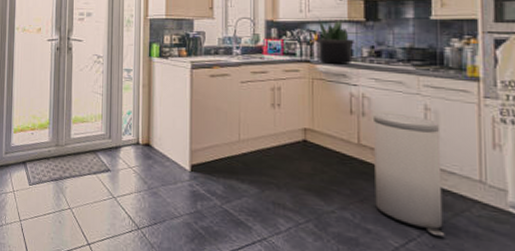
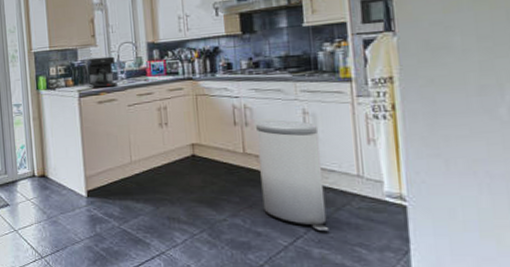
coffee maker: none [201,30,232,62] -> present [86,56,118,88]
planter: present [318,20,354,65] -> none [198,35,233,79]

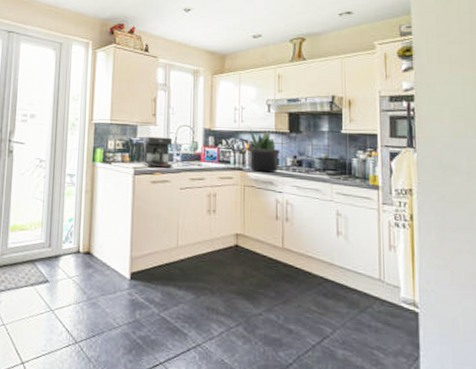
planter: none [198,35,233,79] -> present [249,130,280,173]
pedal bin: present [255,120,329,232] -> none [294,218,353,333]

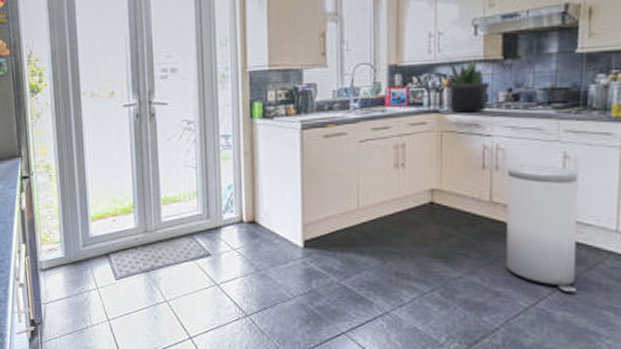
coffee maker: present [144,136,173,168] -> none [312,80,349,119]
pedal bin: none [294,218,353,333] -> present [506,165,579,293]

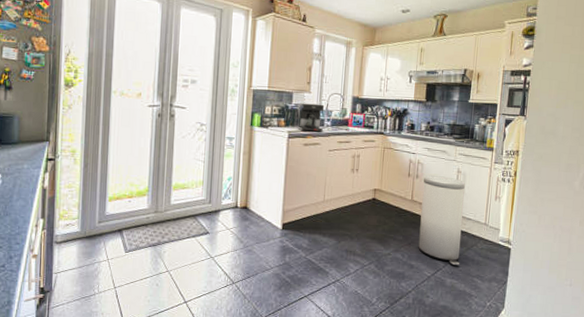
coffee maker: none [312,80,349,119] -> present [297,103,325,132]
planter: present [448,59,490,113] -> none [390,98,417,137]

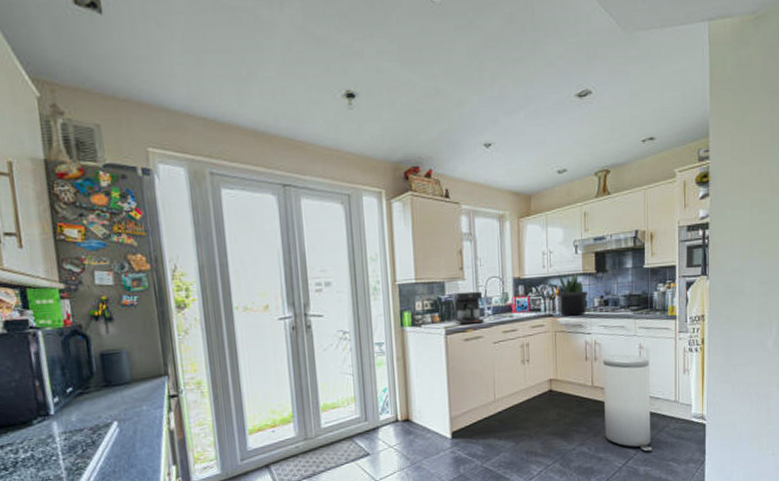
planter: none [390,98,417,137] -> present [558,273,588,316]

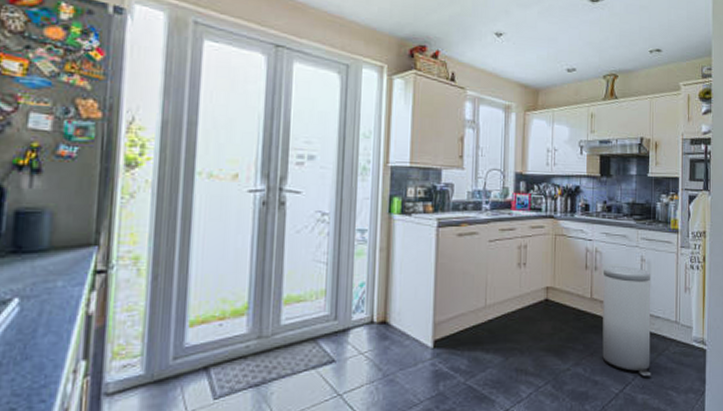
coffee maker: present [453,291,484,325] -> none [449,182,482,218]
planter: present [558,273,588,316] -> none [561,174,591,220]

